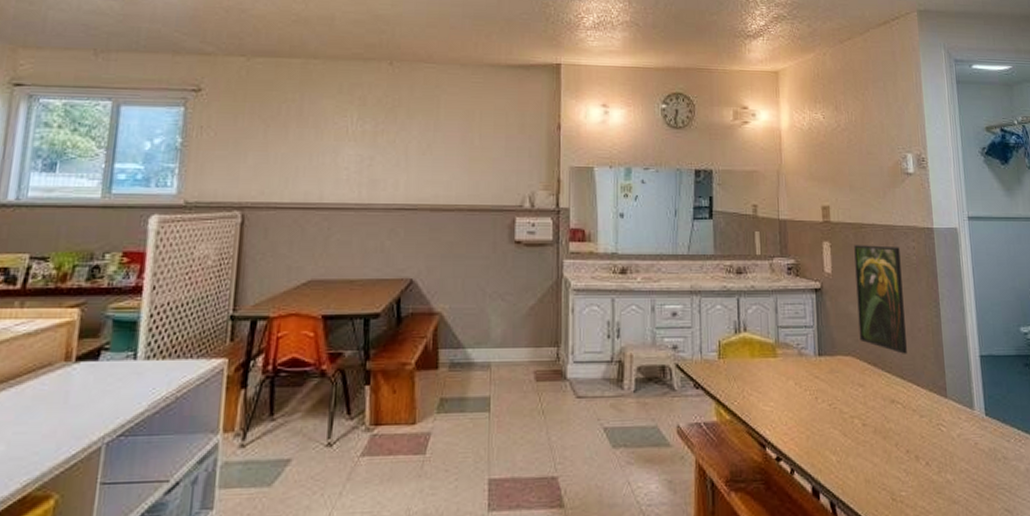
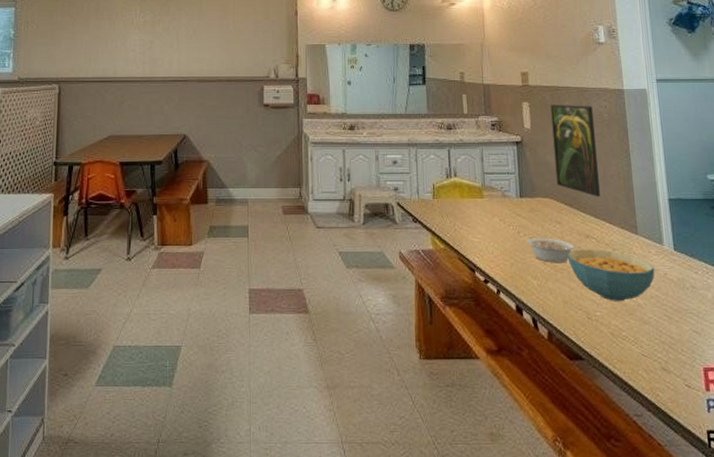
legume: none [825,404,886,435] -> present [527,238,581,263]
cereal bowl: none [870,416,965,478] -> present [567,249,655,301]

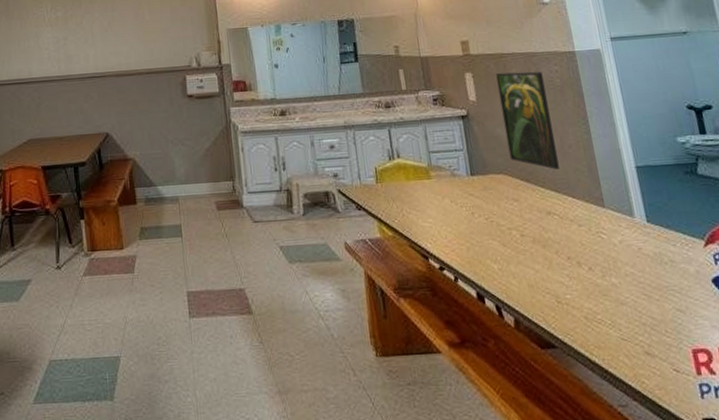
legume: present [527,238,581,263] -> none [482,217,543,245]
cereal bowl: present [567,249,655,301] -> none [528,226,628,282]

